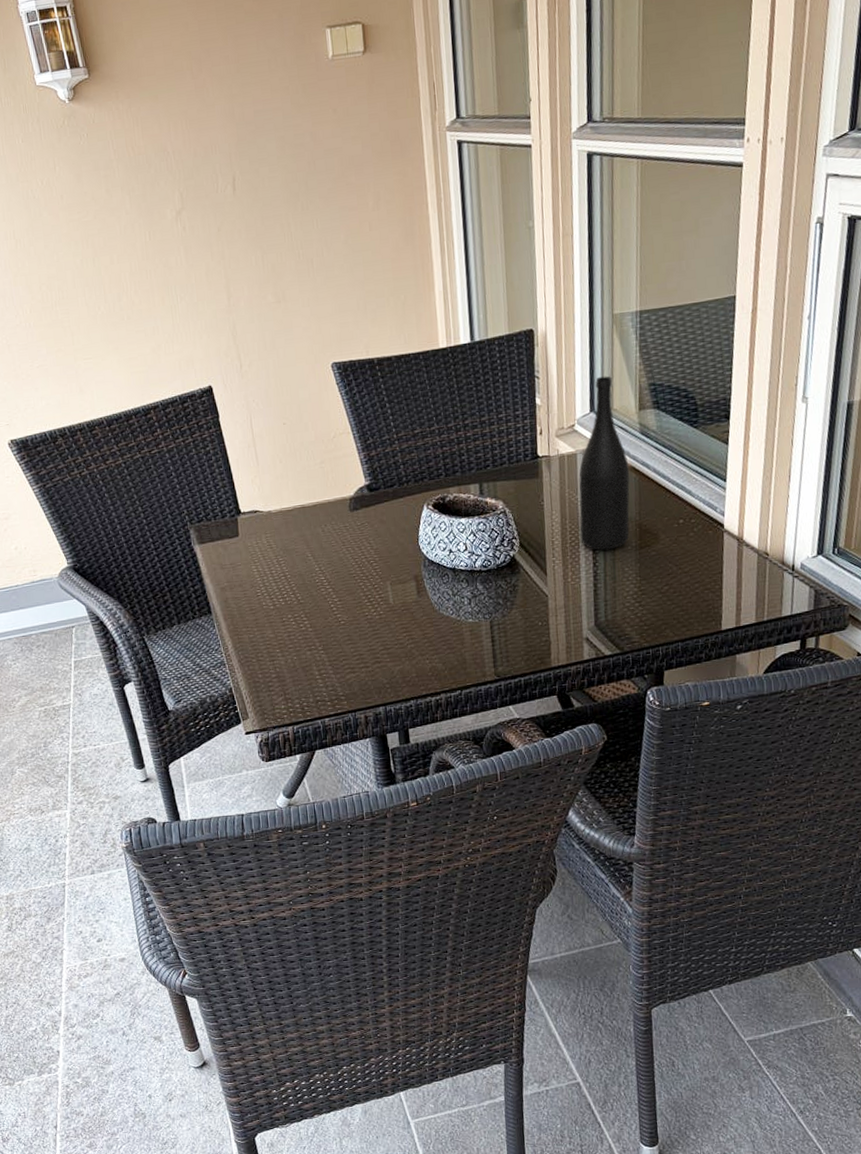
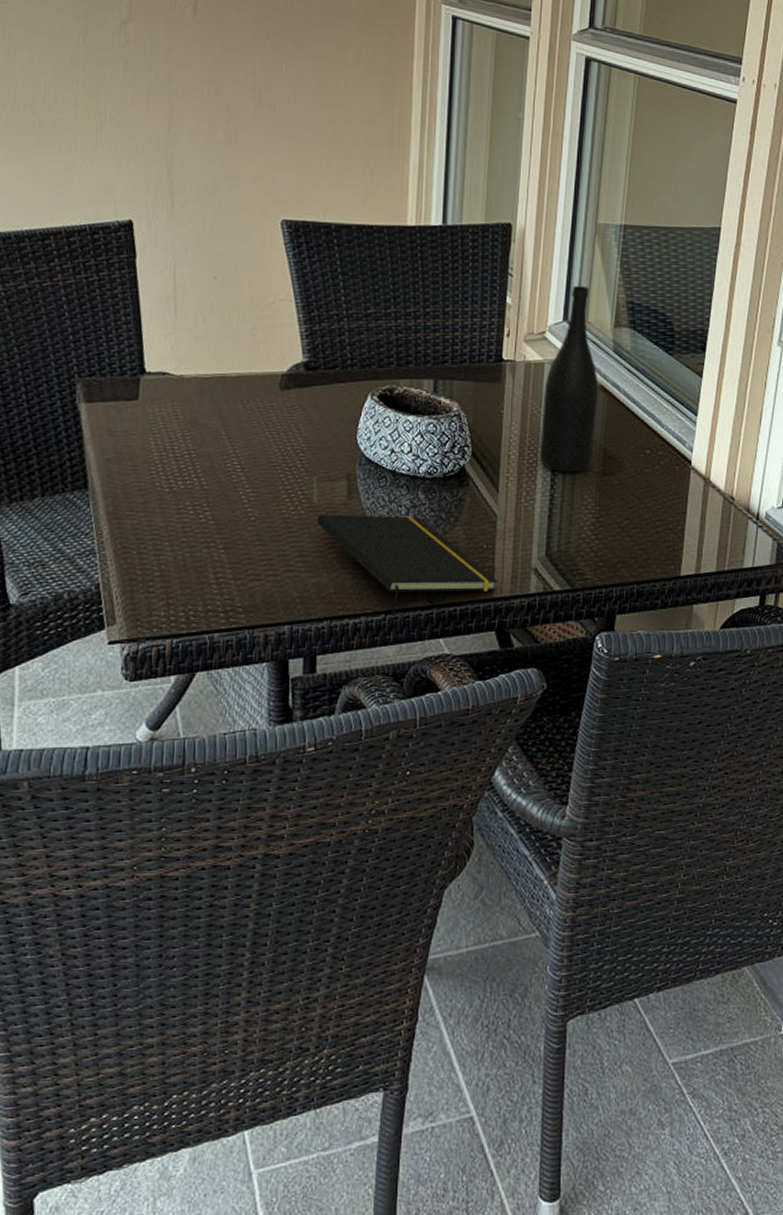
notepad: none [394,605,555,691] -> present [317,515,498,616]

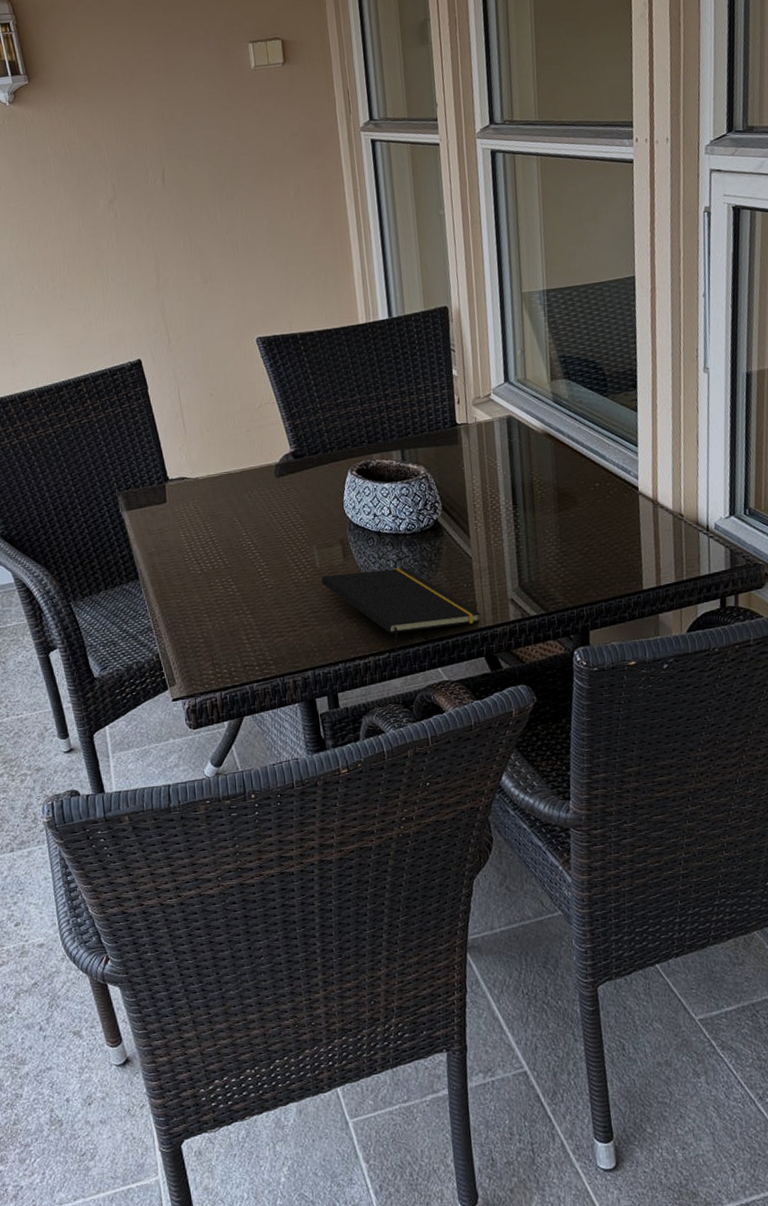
wine bottle: present [539,285,599,473] -> none [496,349,548,513]

